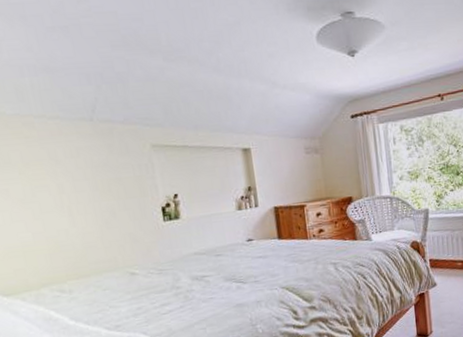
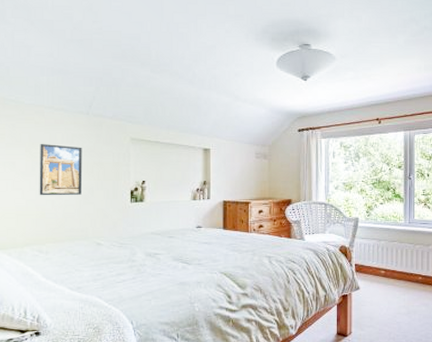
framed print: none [36,161,101,226] -> present [39,143,83,196]

